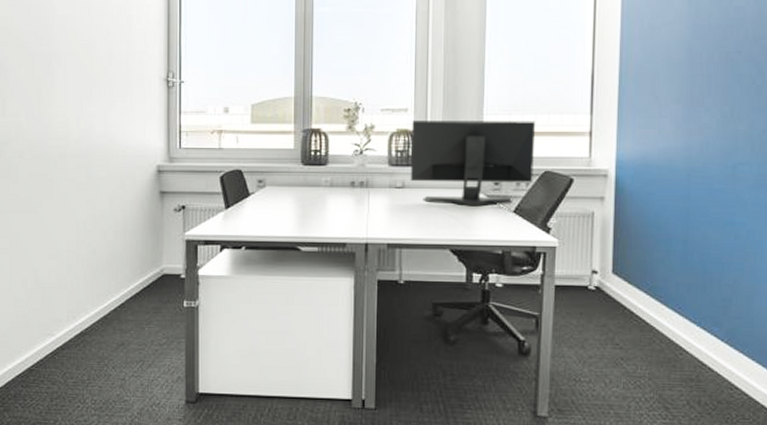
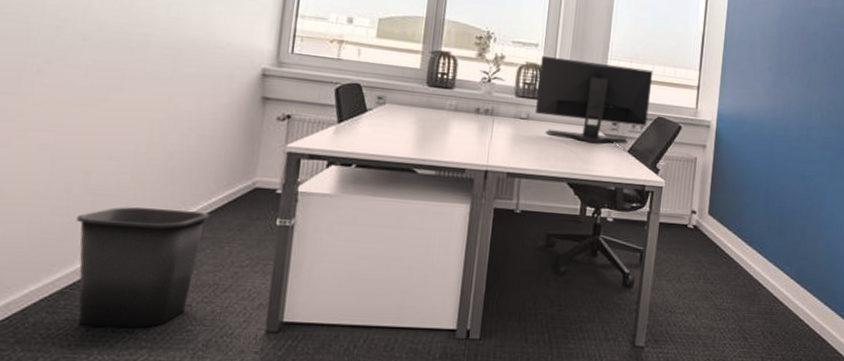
waste bin: none [32,296,131,399] -> present [76,206,210,329]

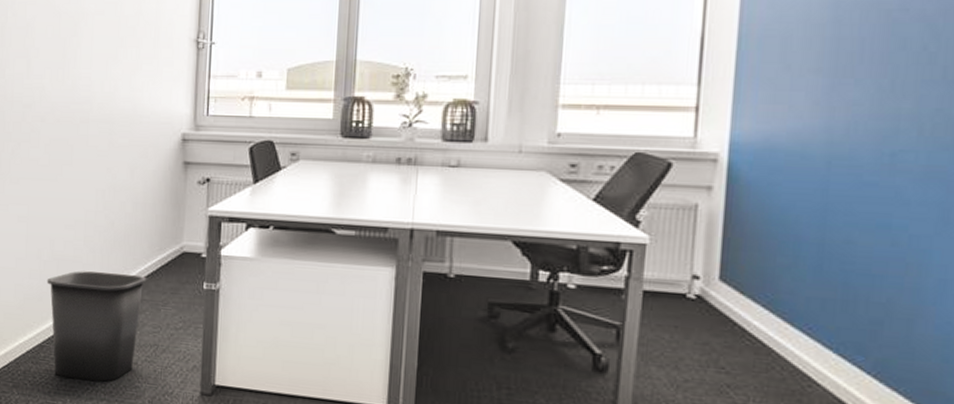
computer monitor: present [535,56,653,145] -> none [467,90,626,192]

